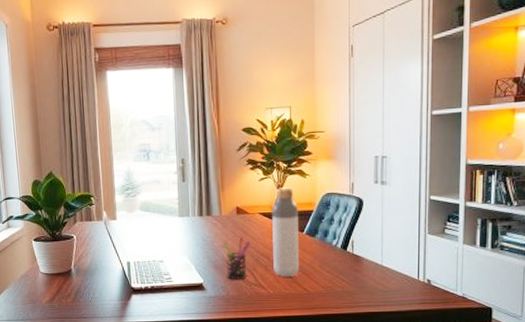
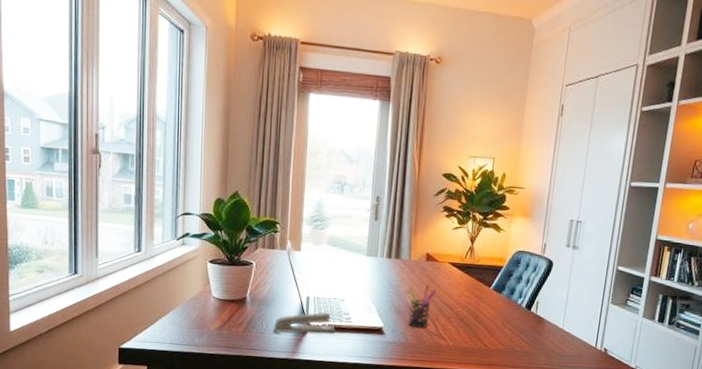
stapler: none [99,275,159,300] -> present [273,312,336,334]
bottle: present [271,187,299,277] -> none [456,239,489,331]

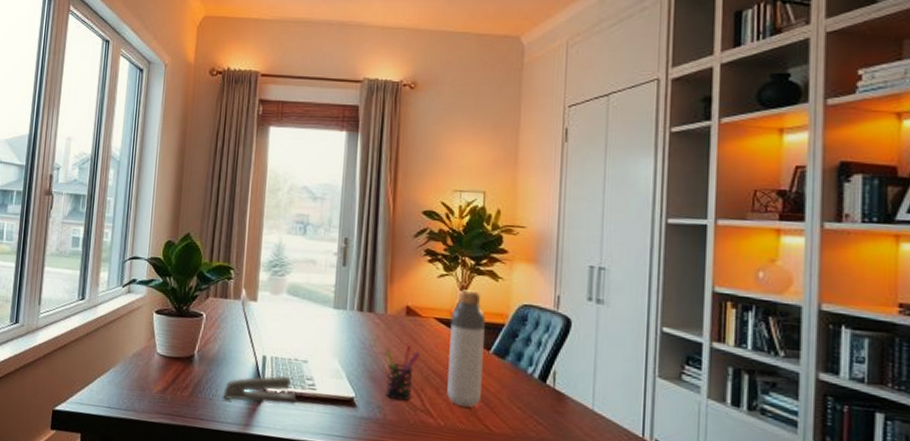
bottle: none [456,239,489,331] -> present [447,289,485,407]

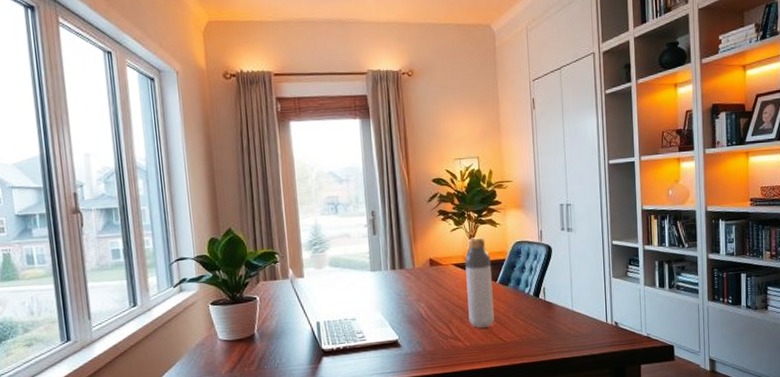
stapler: present [223,376,297,403] -> none [287,334,351,366]
pen holder: present [386,345,421,401] -> none [419,289,446,335]

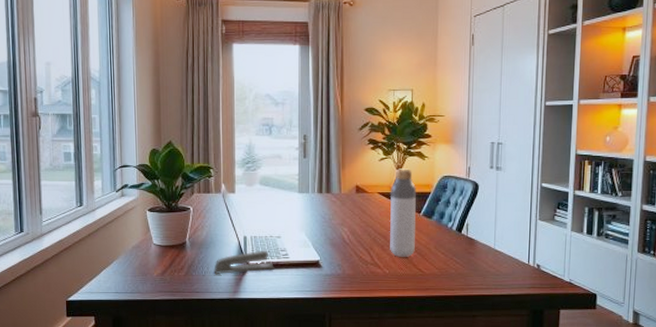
stapler: none [287,334,351,366] -> present [213,250,274,275]

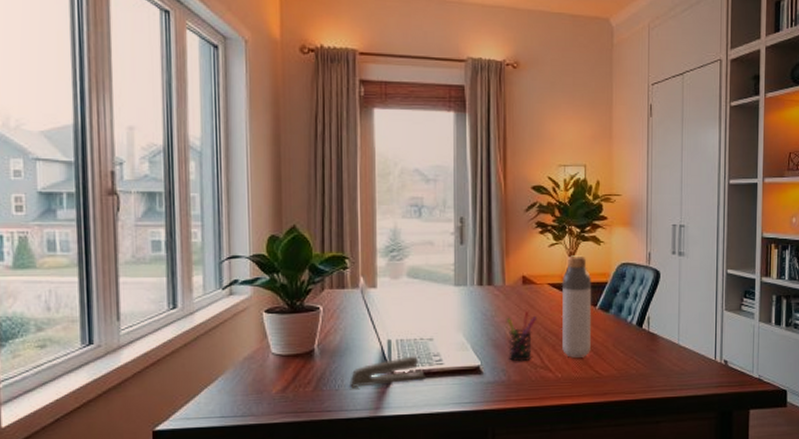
pen holder: none [343,216,369,259] -> present [507,311,538,362]

